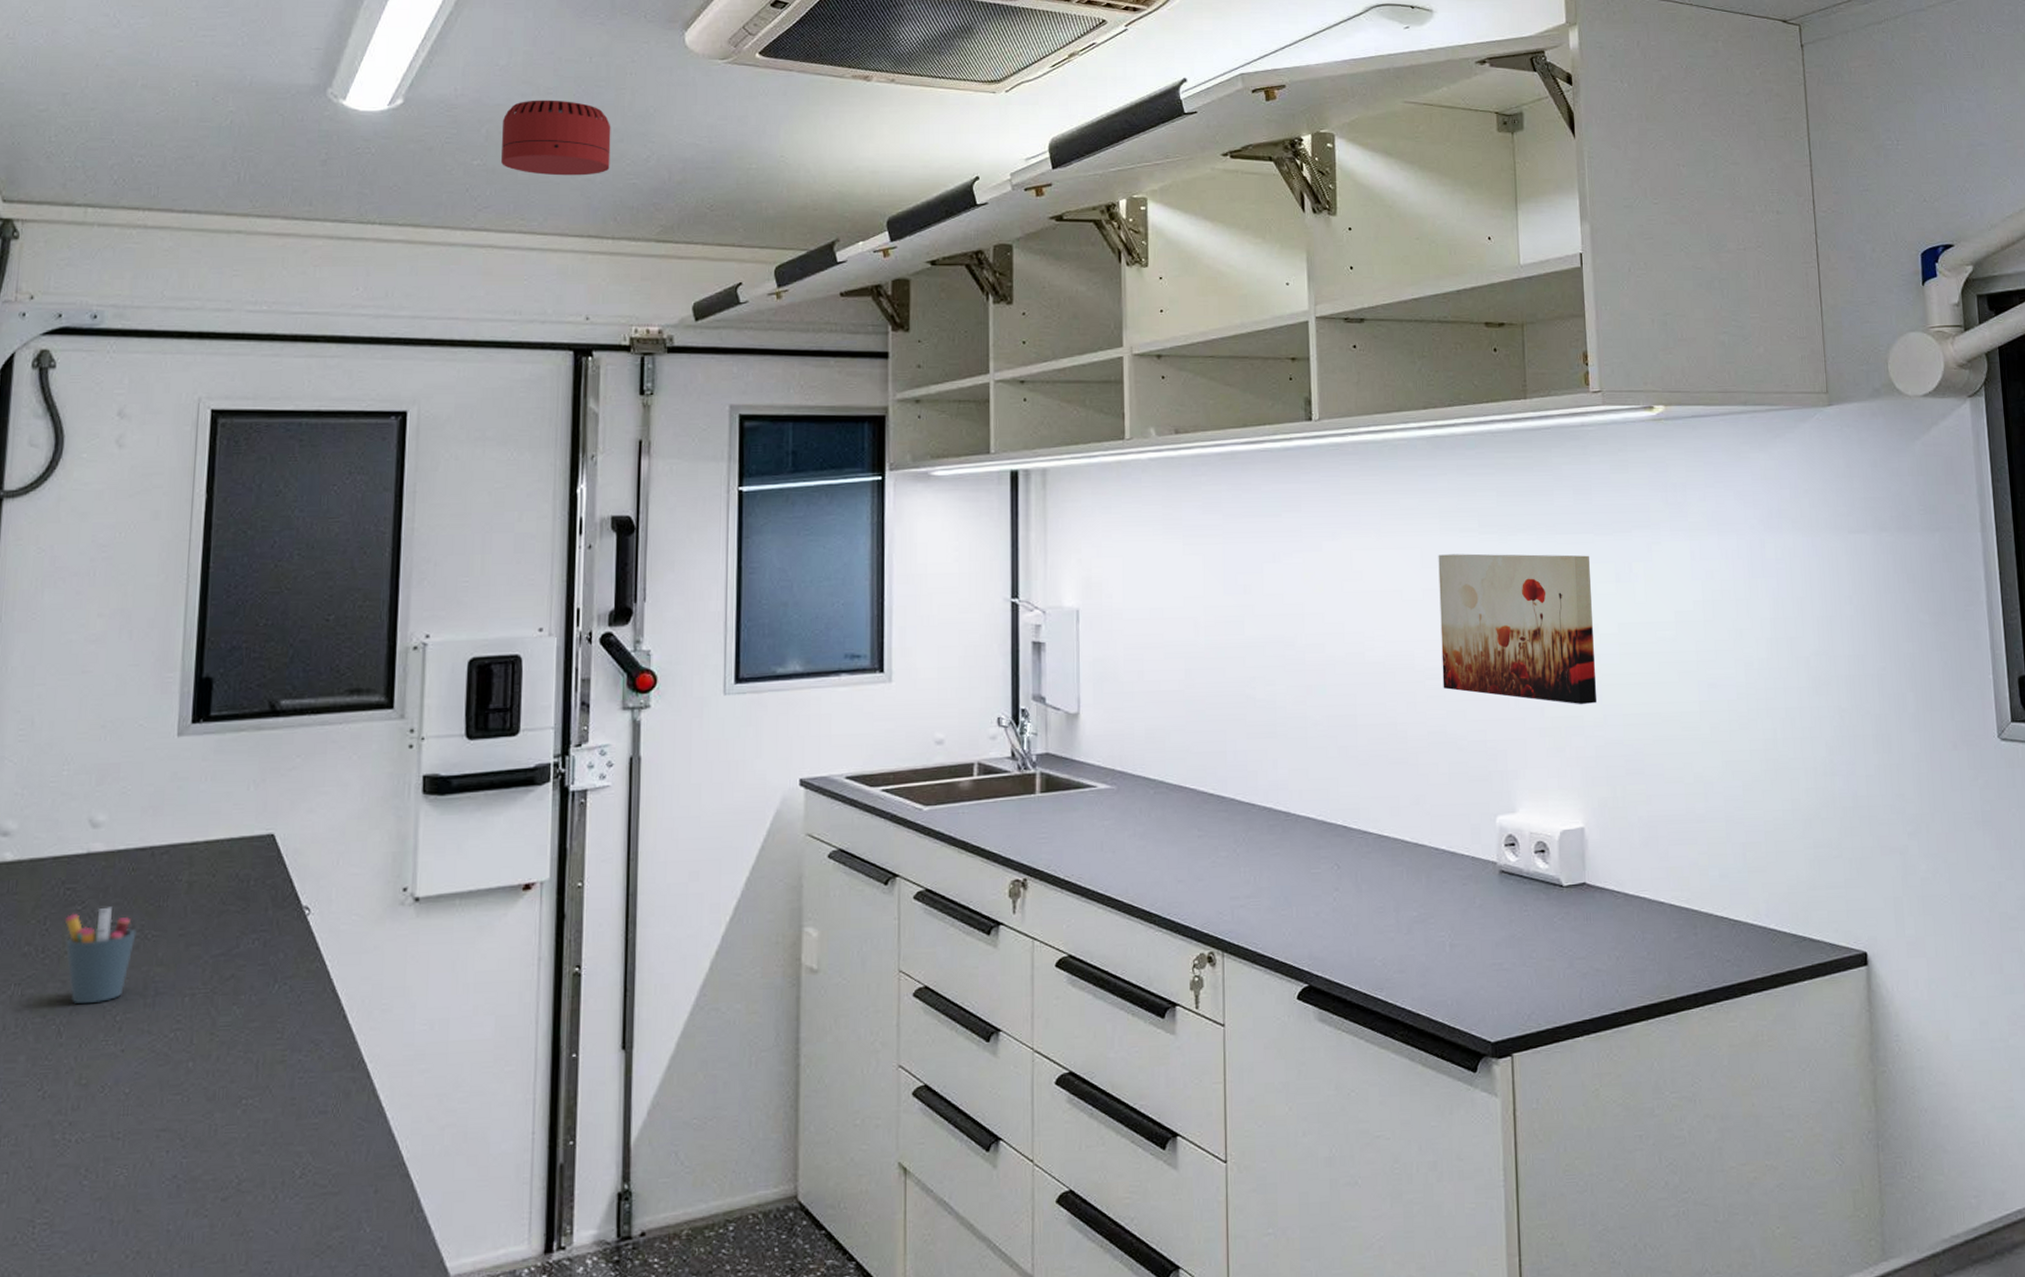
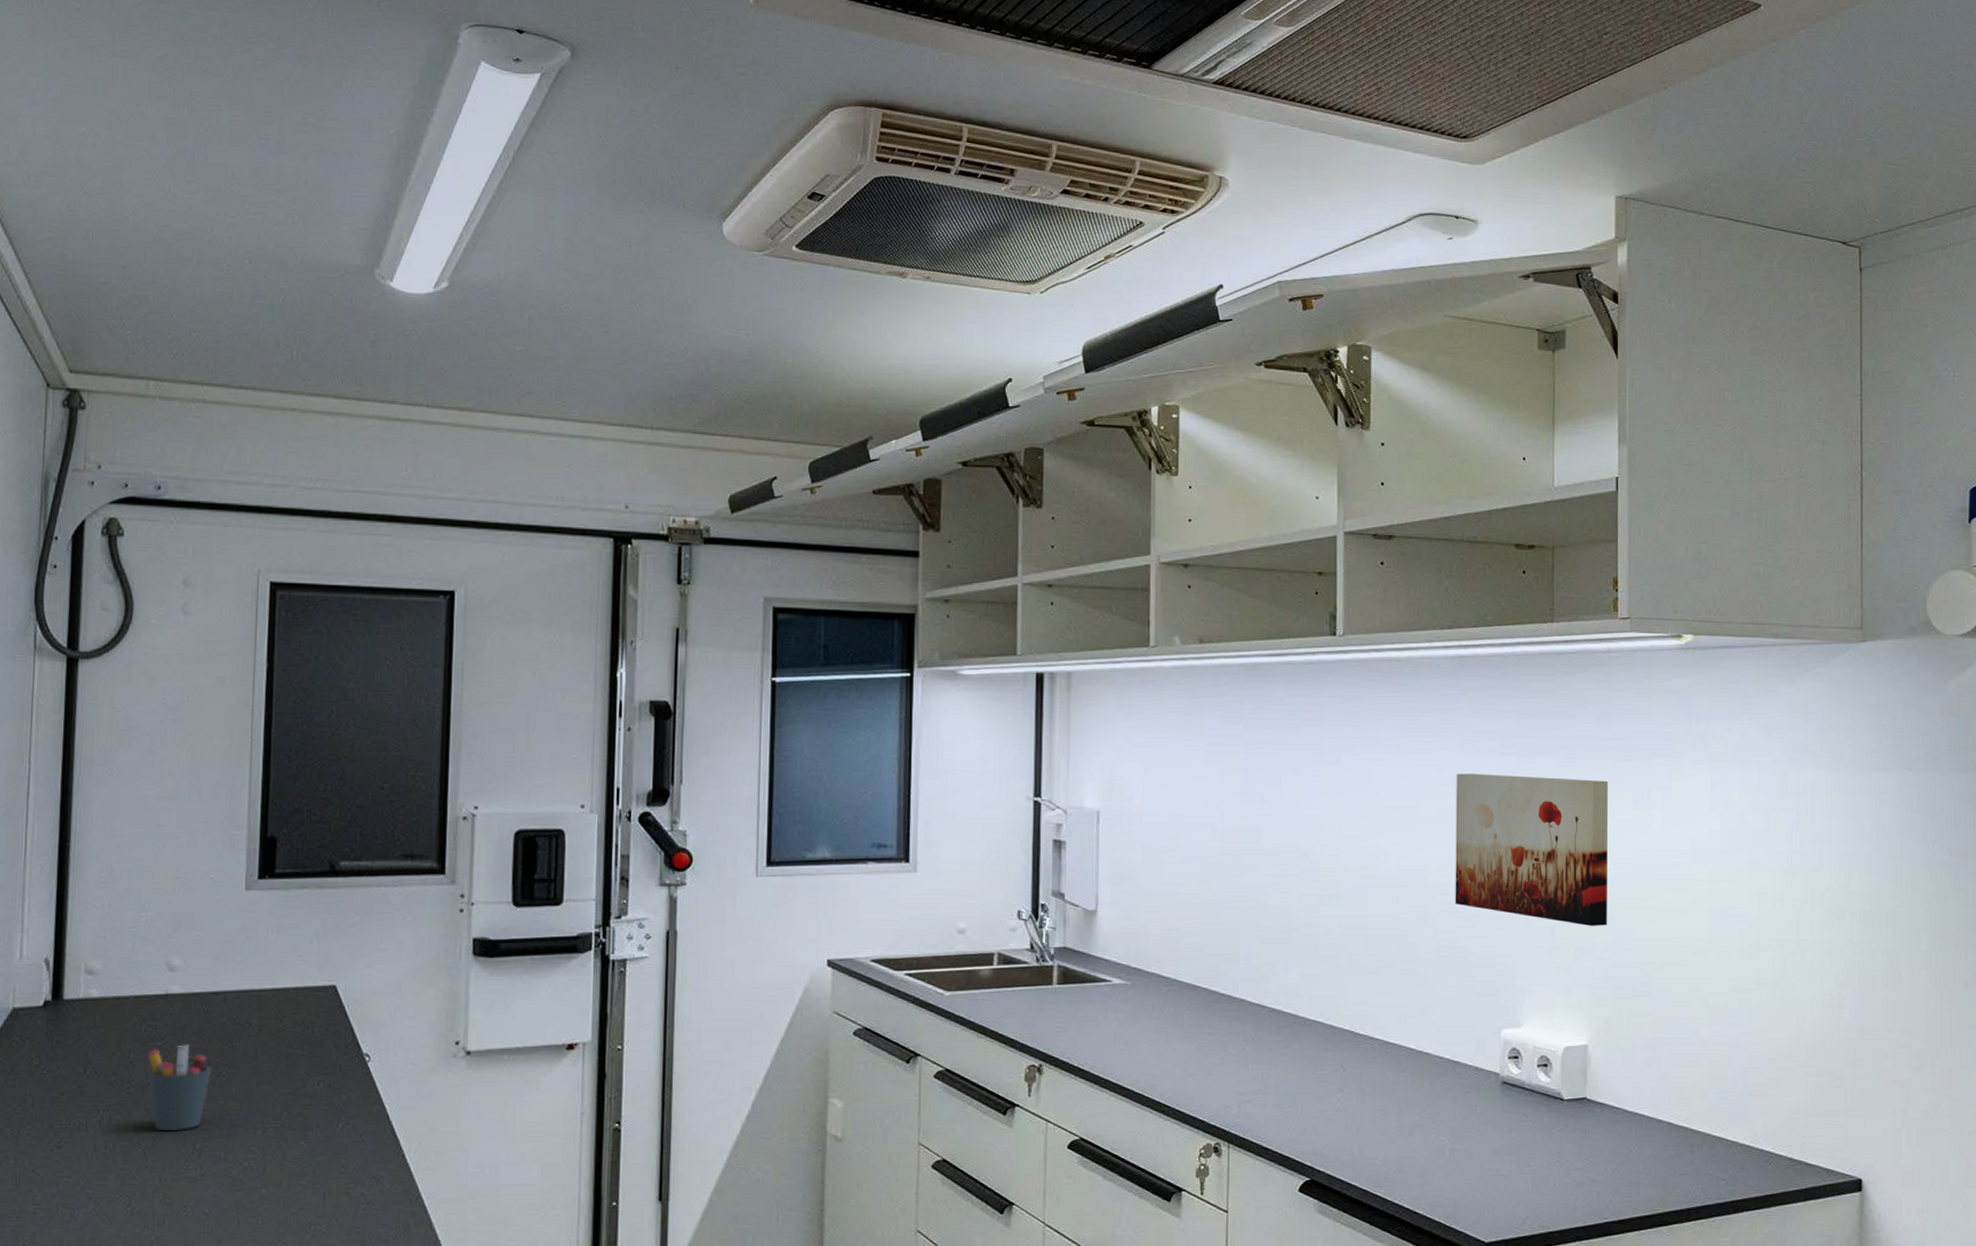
smoke detector: present [501,100,611,176] -> none [543,287,650,365]

